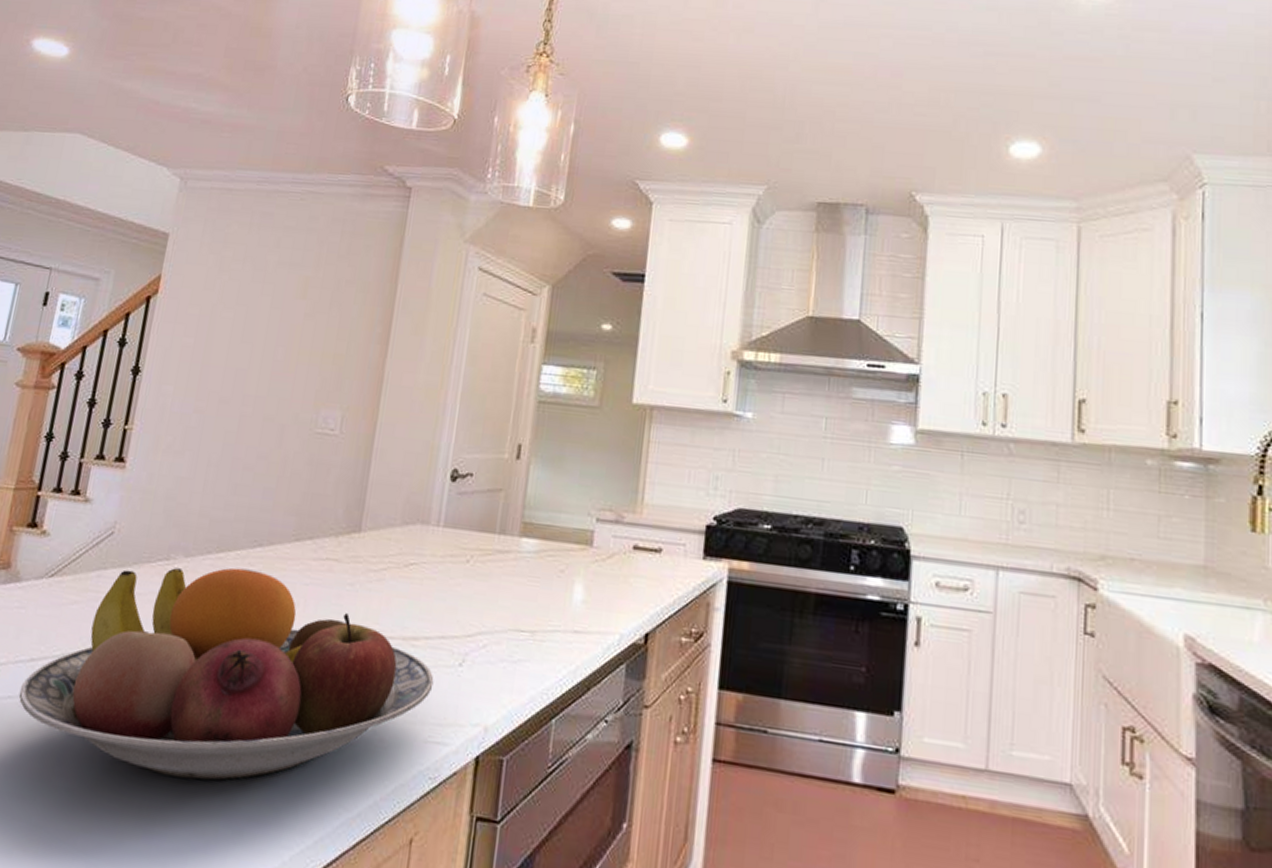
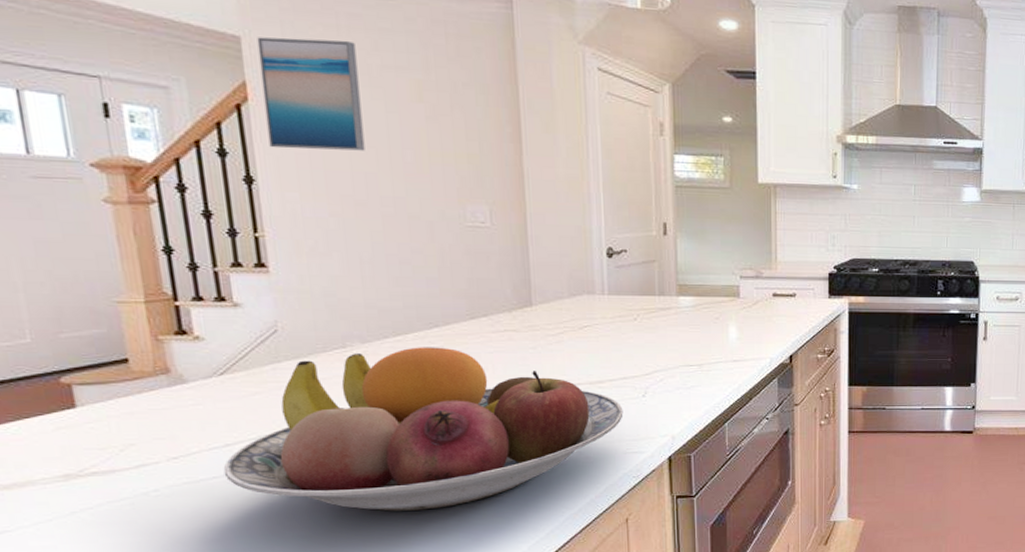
wall art: none [163,234,261,346] -> present [257,37,365,151]

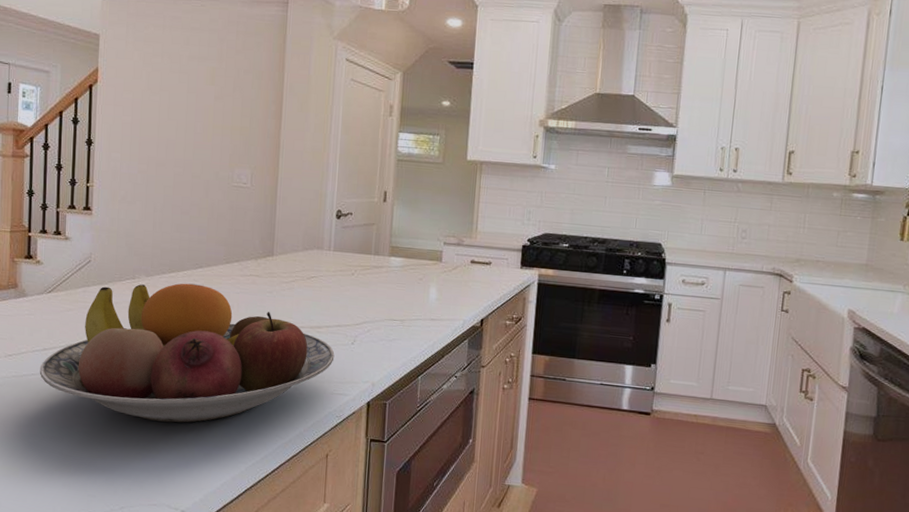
wall art: present [257,37,365,151] -> none [106,35,174,123]

